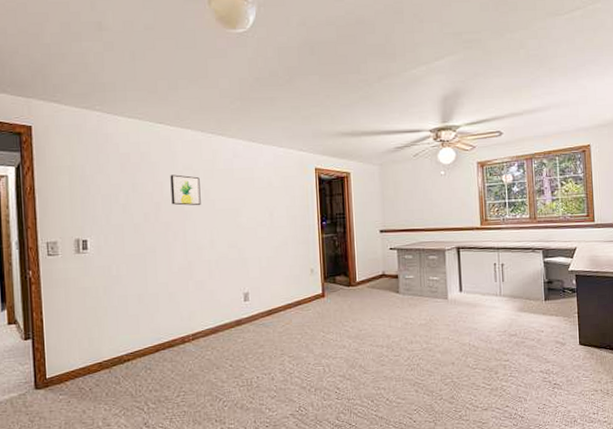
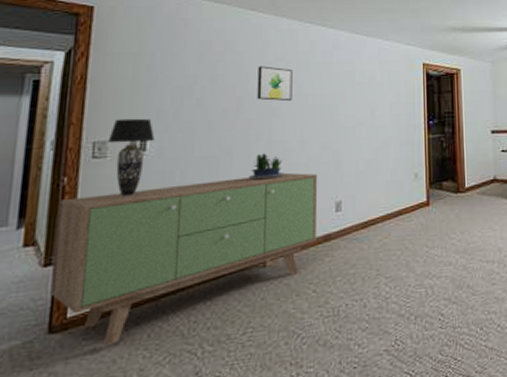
sideboard: none [29,268,231,400] -> present [52,172,318,346]
table lamp: none [57,222,93,288] -> present [108,118,155,198]
potted plant: none [170,251,200,274] -> present [248,153,284,180]

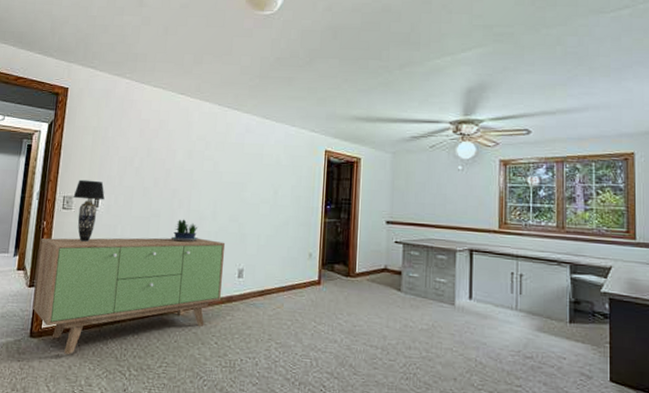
wall art: present [257,66,293,102] -> none [181,144,211,177]

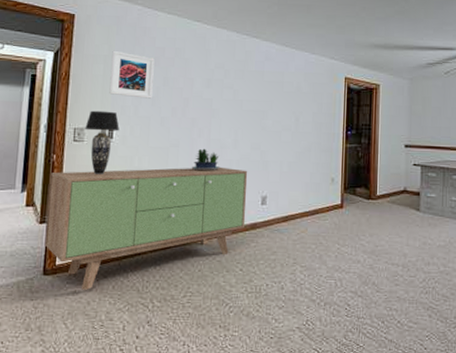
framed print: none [97,122,140,169] -> present [109,50,155,99]

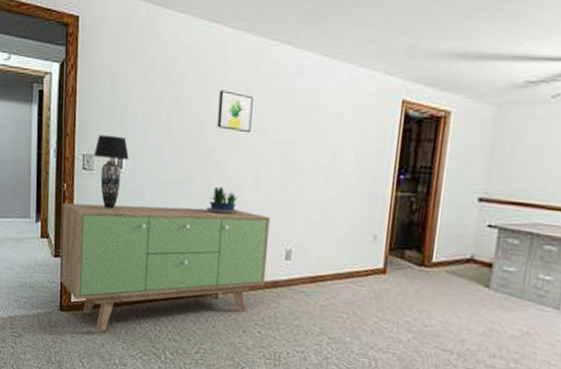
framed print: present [109,50,155,99] -> none [117,61,166,122]
wall art: none [200,72,230,105] -> present [217,90,254,134]

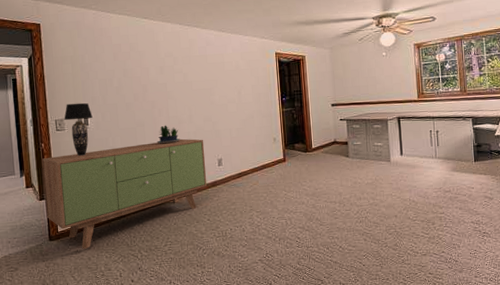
wall art: present [217,90,254,134] -> none [154,61,181,87]

